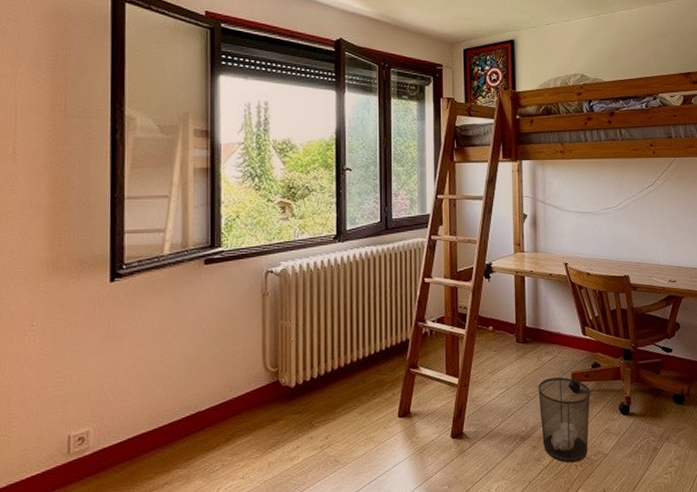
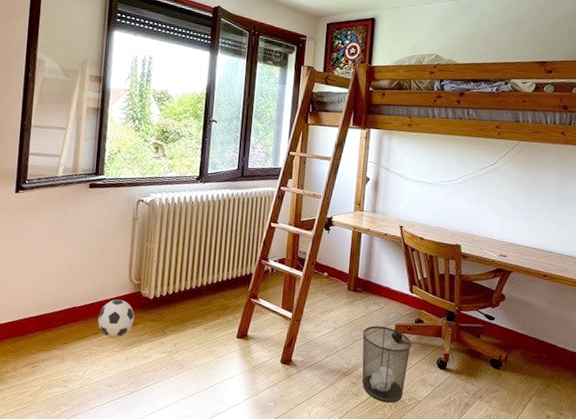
soccer ball: none [230,394,274,443] -> present [98,299,135,339]

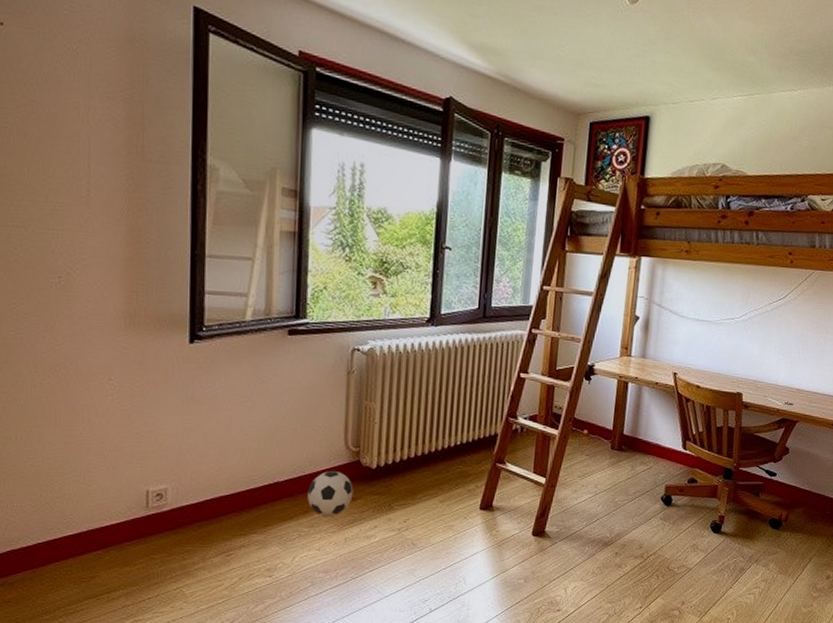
waste bin: present [362,326,412,403] -> none [626,488,683,573]

